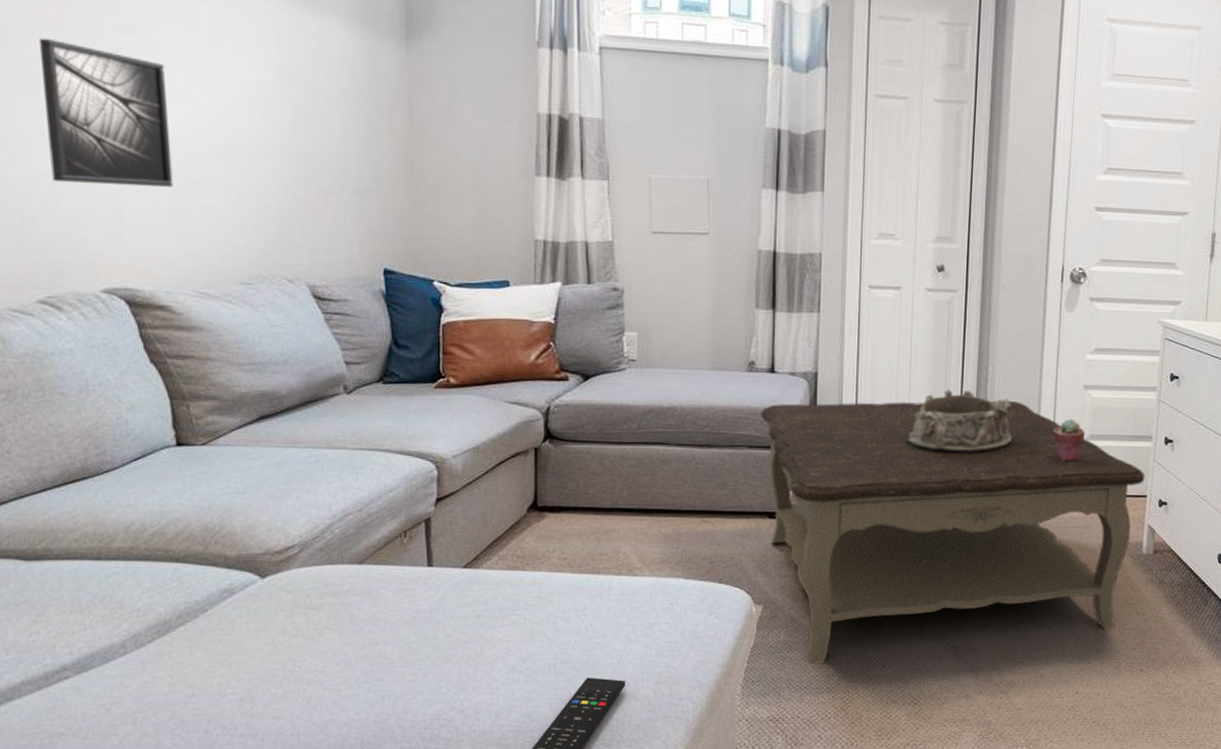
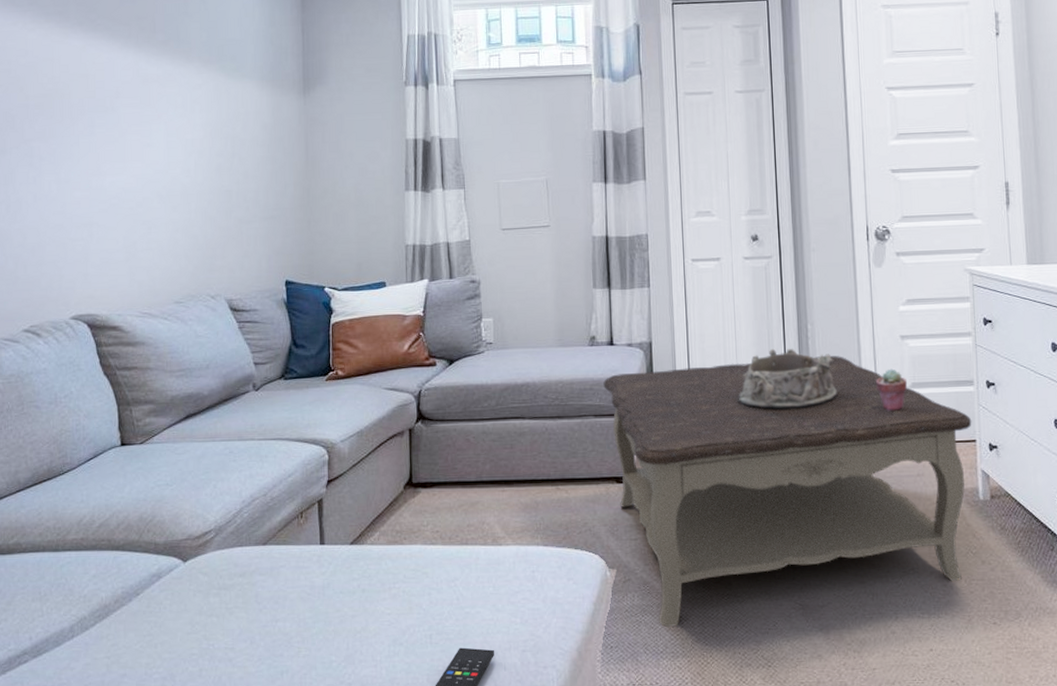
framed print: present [38,37,174,188] -> none [36,122,127,233]

